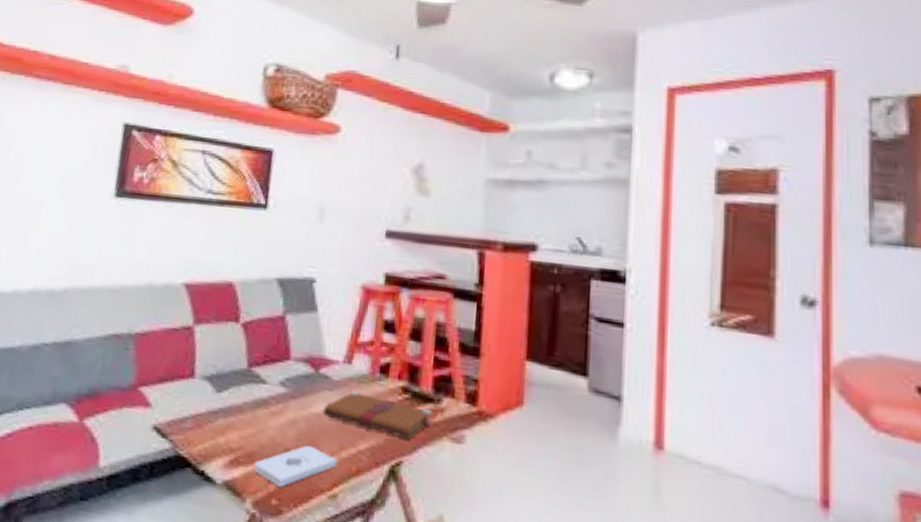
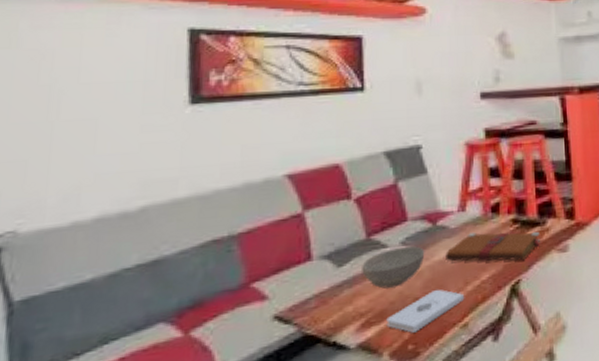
bowl: none [238,386,303,430] -> present [362,246,425,289]

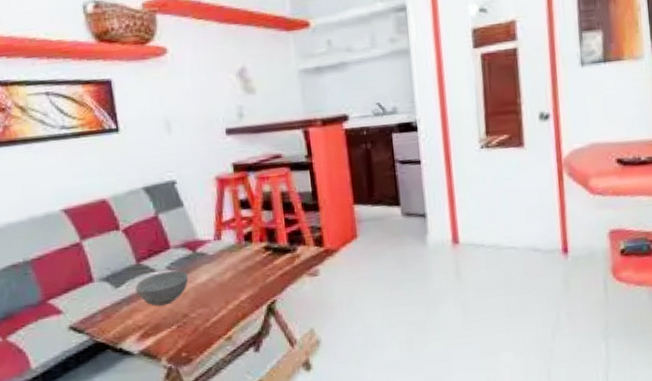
notepad: present [386,289,465,333] -> none [161,307,227,343]
book: present [445,231,540,262] -> none [206,257,292,284]

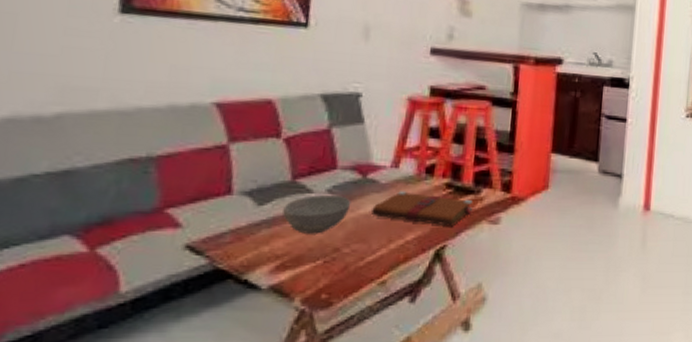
book: none [206,257,292,284] -> present [371,191,473,227]

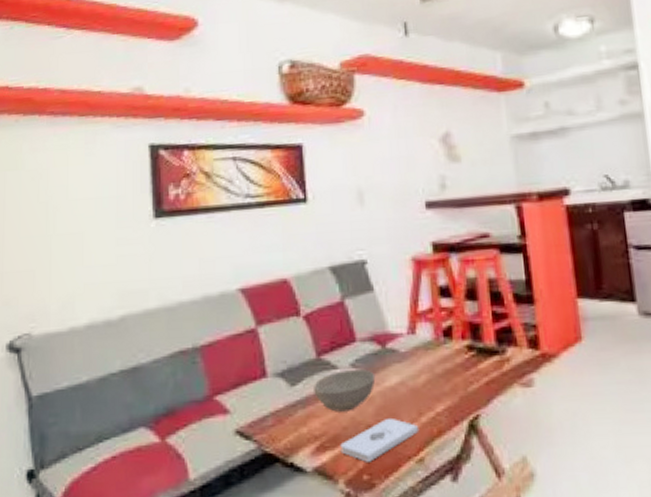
notepad: none [302,242,387,282] -> present [340,417,420,462]
book: present [371,191,473,227] -> none [397,358,500,394]

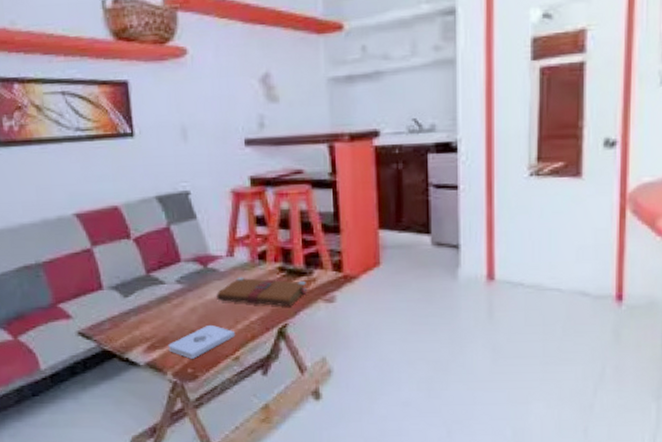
bowl: present [314,369,376,412] -> none [144,285,198,319]
book: none [397,358,500,394] -> present [217,277,307,307]

